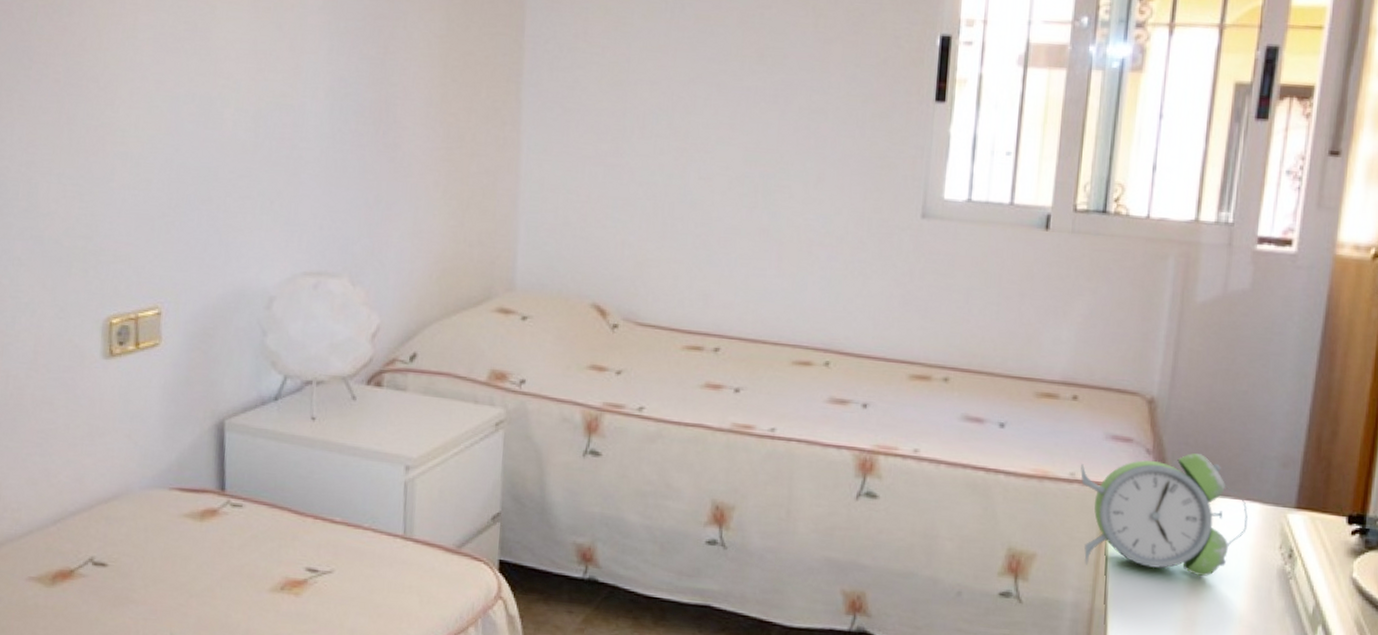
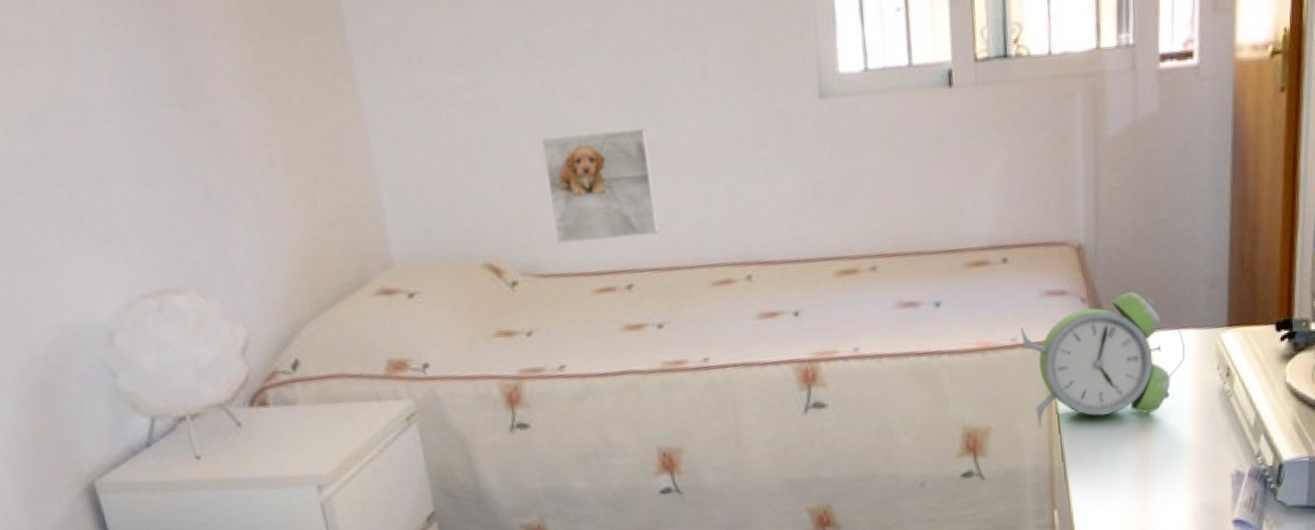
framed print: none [660,207,759,308] -> present [542,127,660,244]

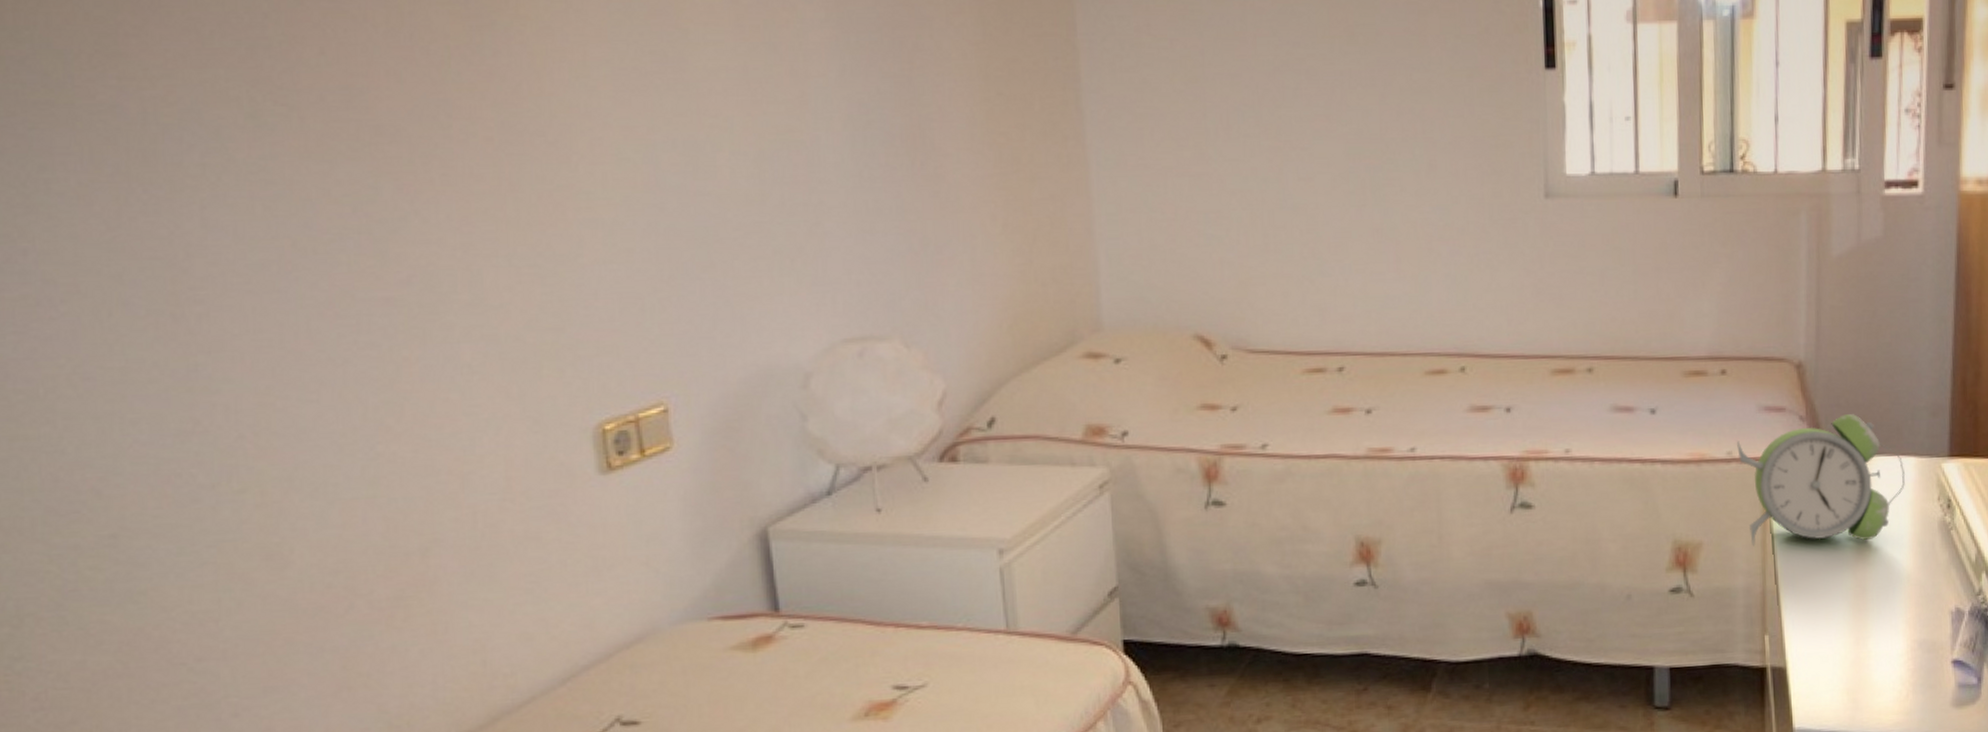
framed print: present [542,127,660,244] -> none [1265,212,1375,321]

